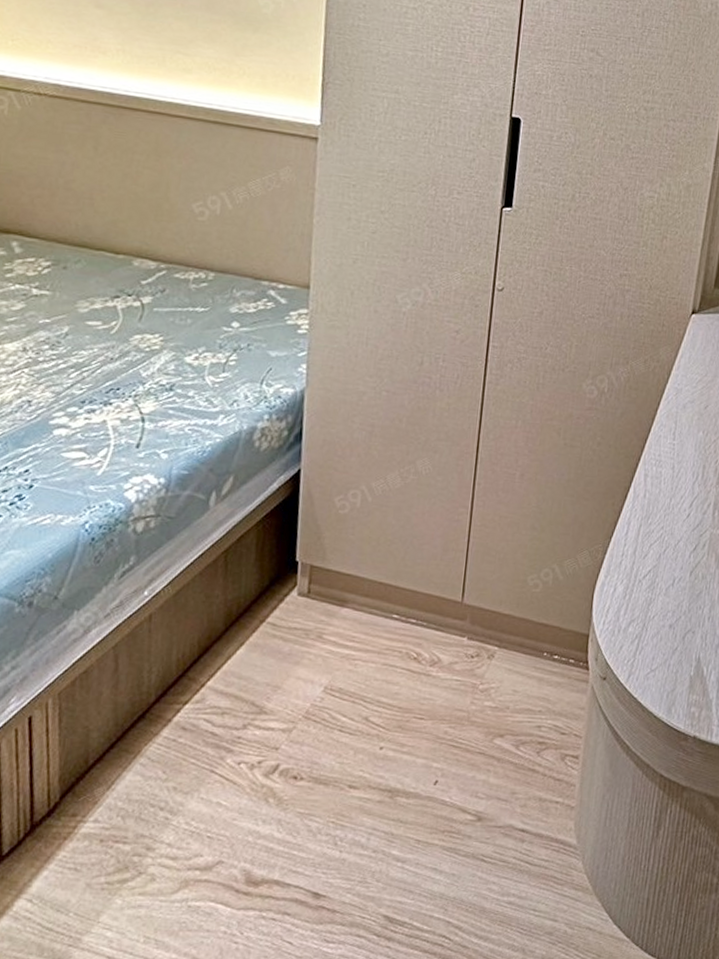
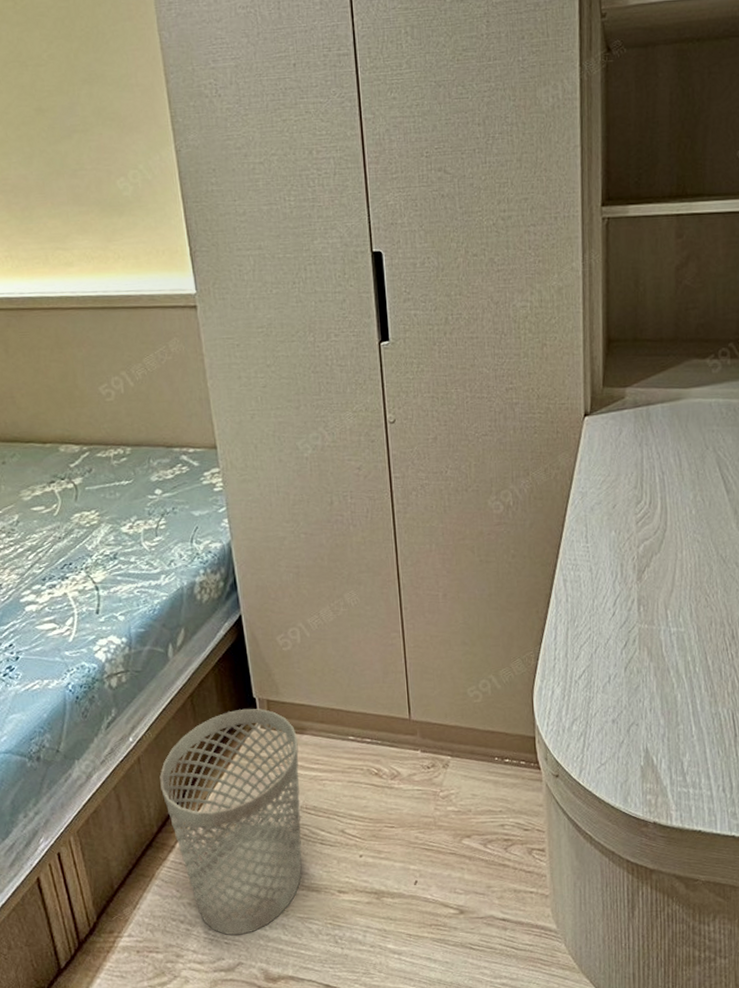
wastebasket: none [169,572,337,829] -> present [160,708,302,936]

